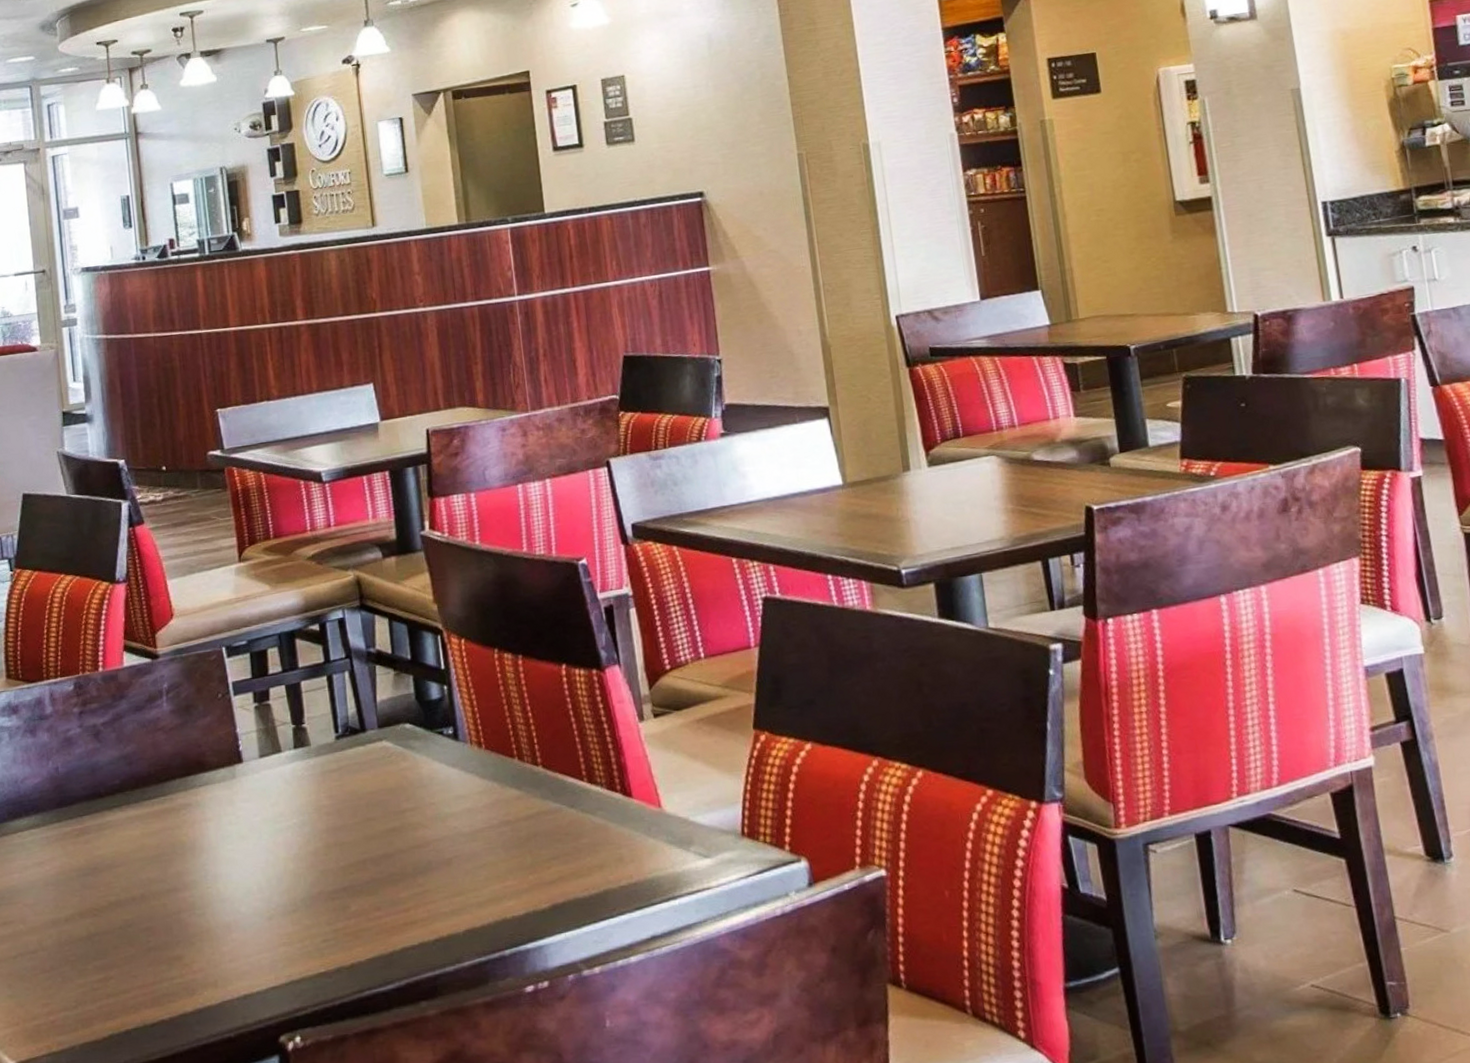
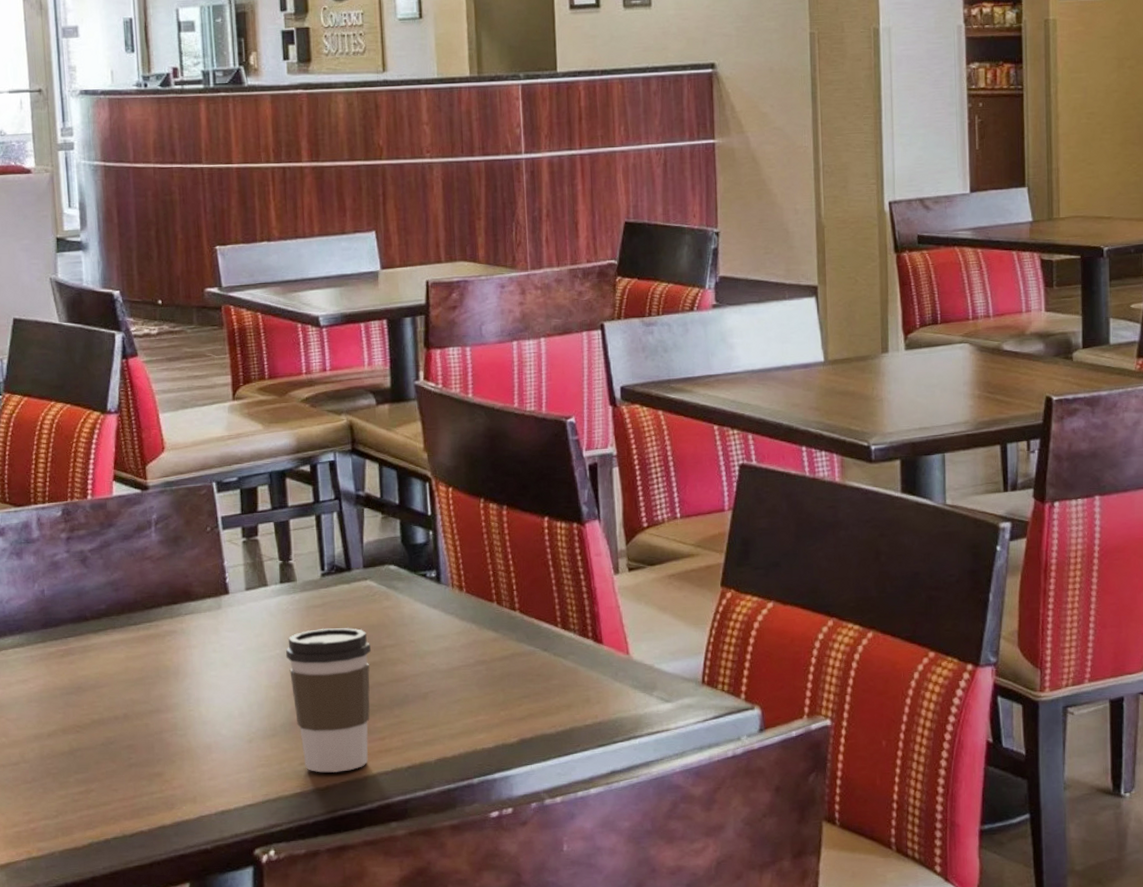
coffee cup: none [303,792,394,950] -> present [285,628,372,773]

